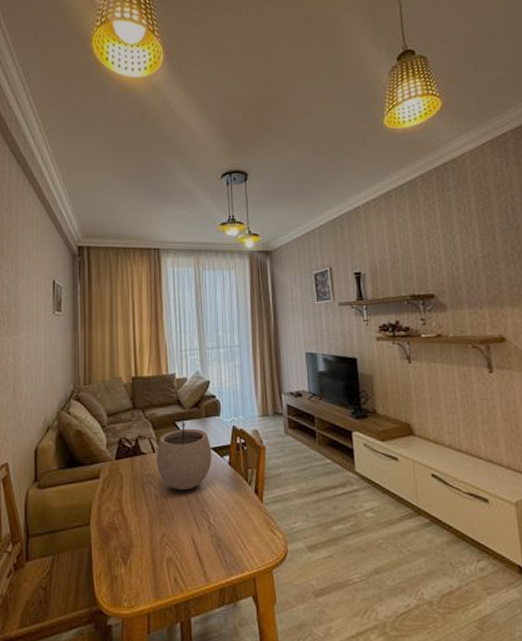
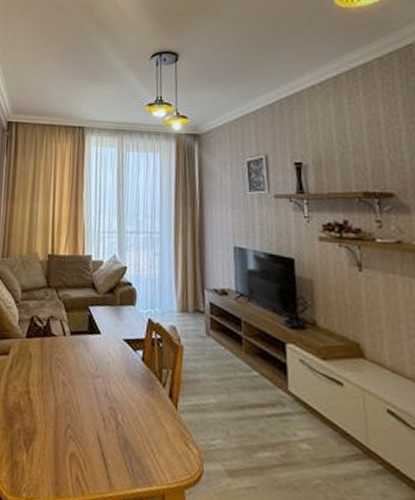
plant pot: present [156,414,212,491] -> none [66,299,125,382]

